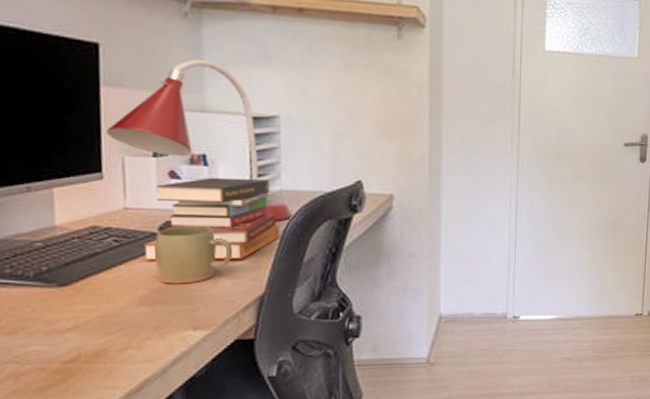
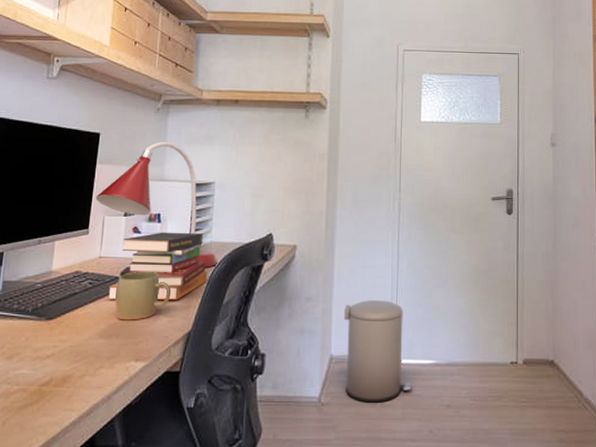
pedal bin: none [455,255,531,361] -> present [344,300,412,403]

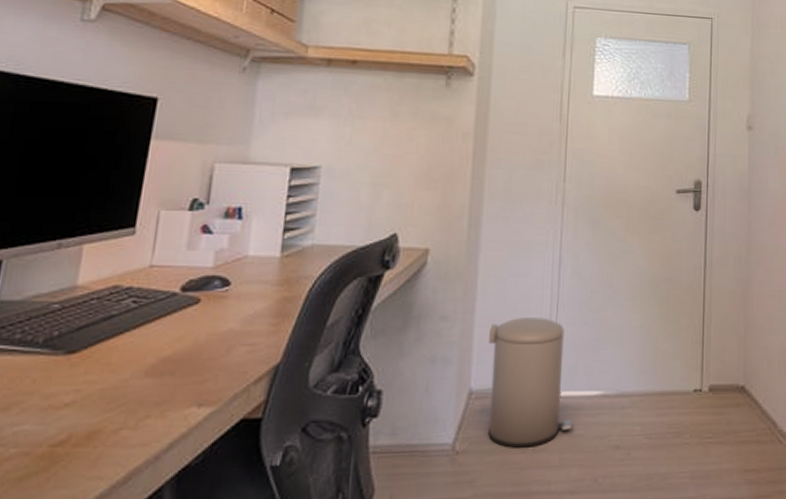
desk lamp: present [96,141,217,268] -> none [148,111,320,279]
books: present [108,232,207,300] -> none [160,231,305,325]
mug: present [114,271,172,320] -> none [170,284,254,352]

